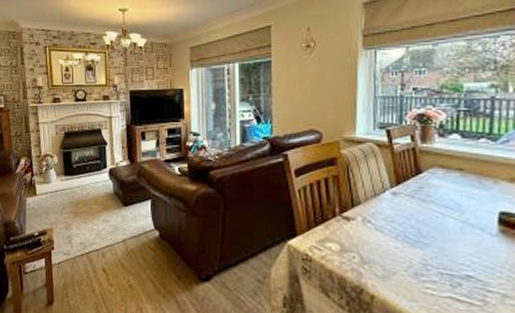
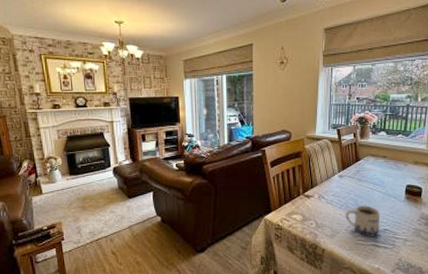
mug: none [403,236,460,286] -> present [345,205,381,237]

